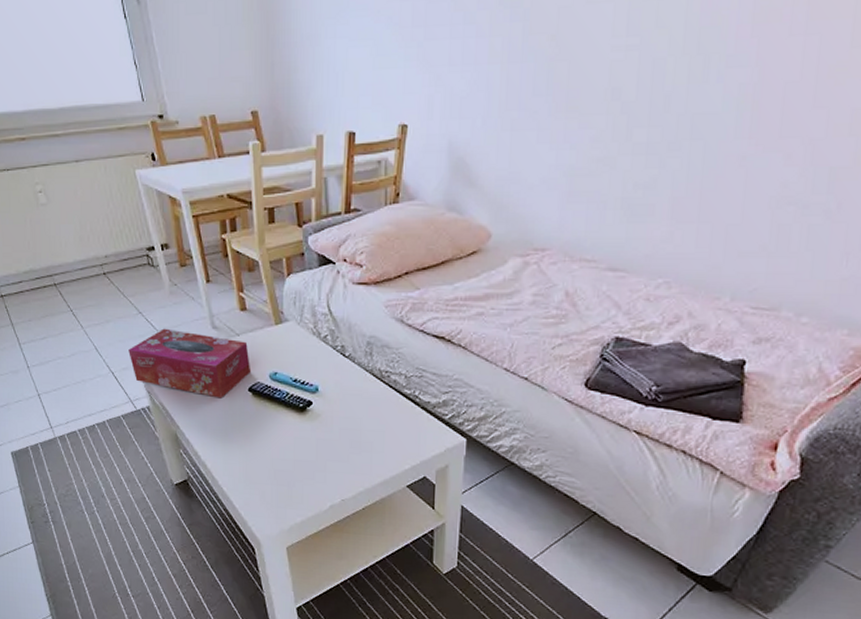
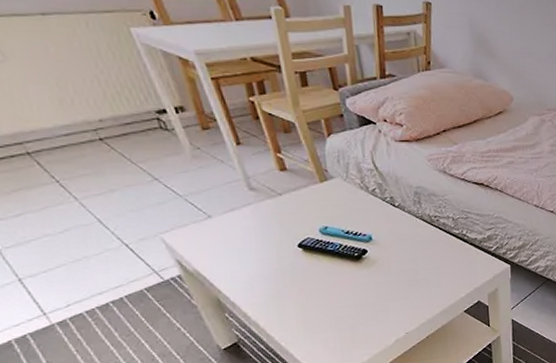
tissue box: present [128,328,250,399] -> none [145,193,298,258]

